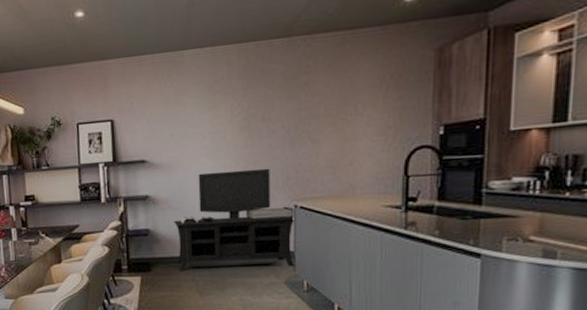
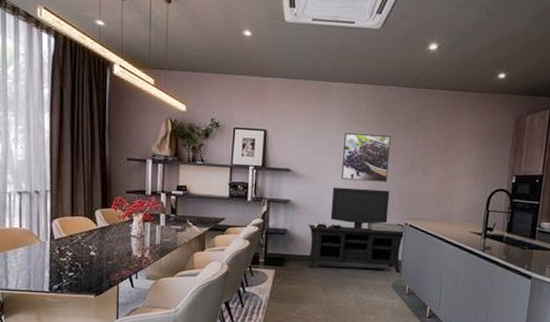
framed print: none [206,102,265,164] -> present [341,133,391,183]

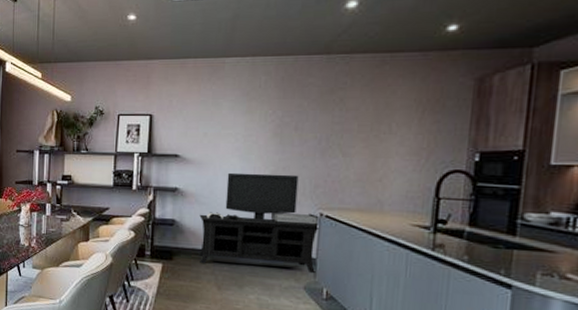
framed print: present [341,133,391,183] -> none [238,112,299,166]

